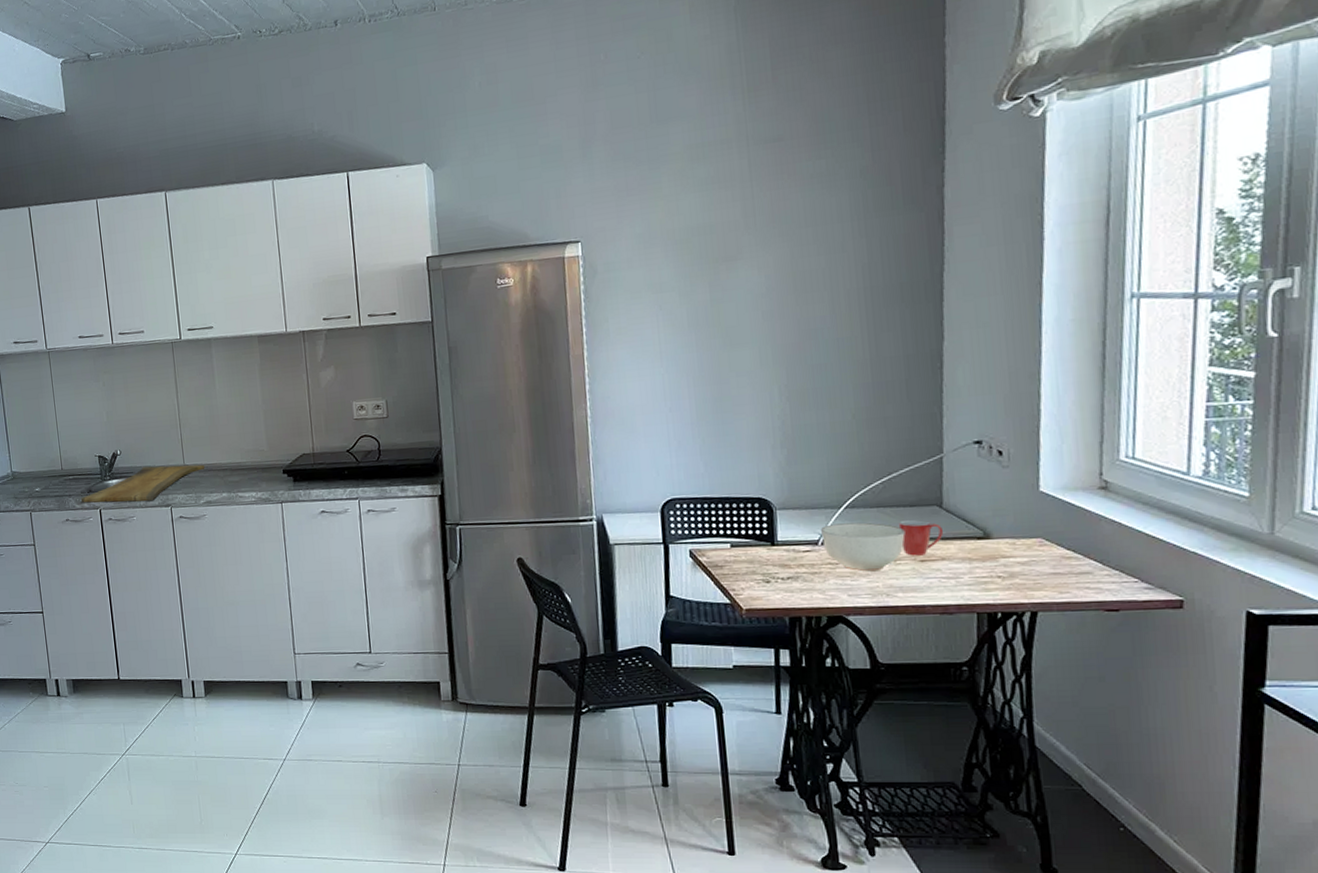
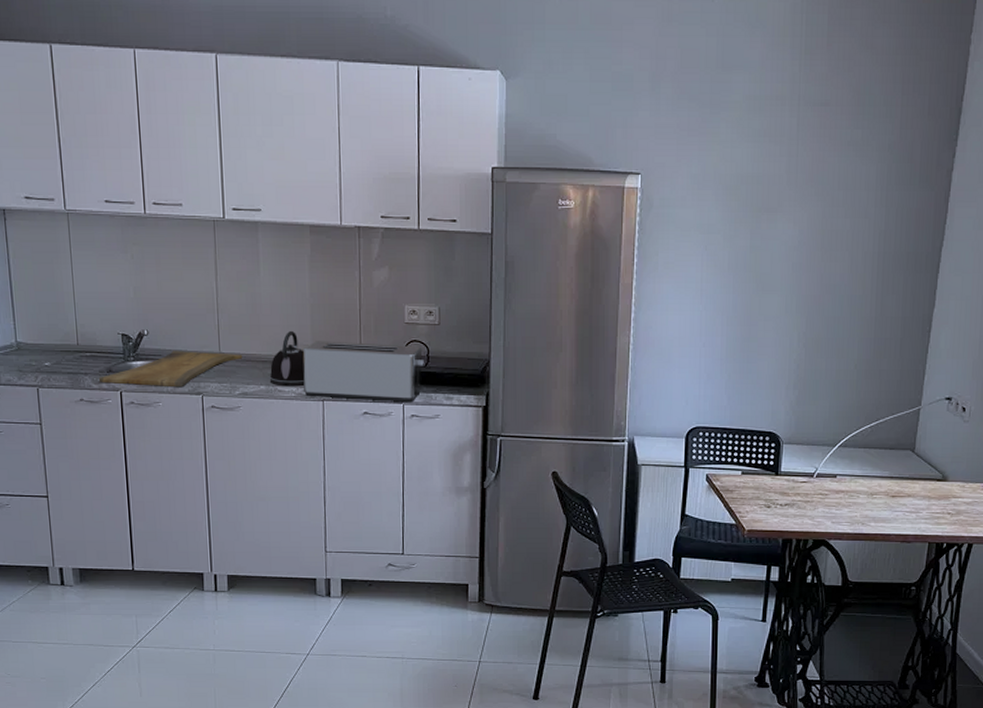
kettle: none [230,437,264,493] -> present [269,330,305,387]
toaster: none [259,441,376,501] -> present [302,341,424,403]
bowl: present [820,522,905,572] -> none [816,460,883,503]
mug: present [898,520,944,556] -> none [878,461,913,492]

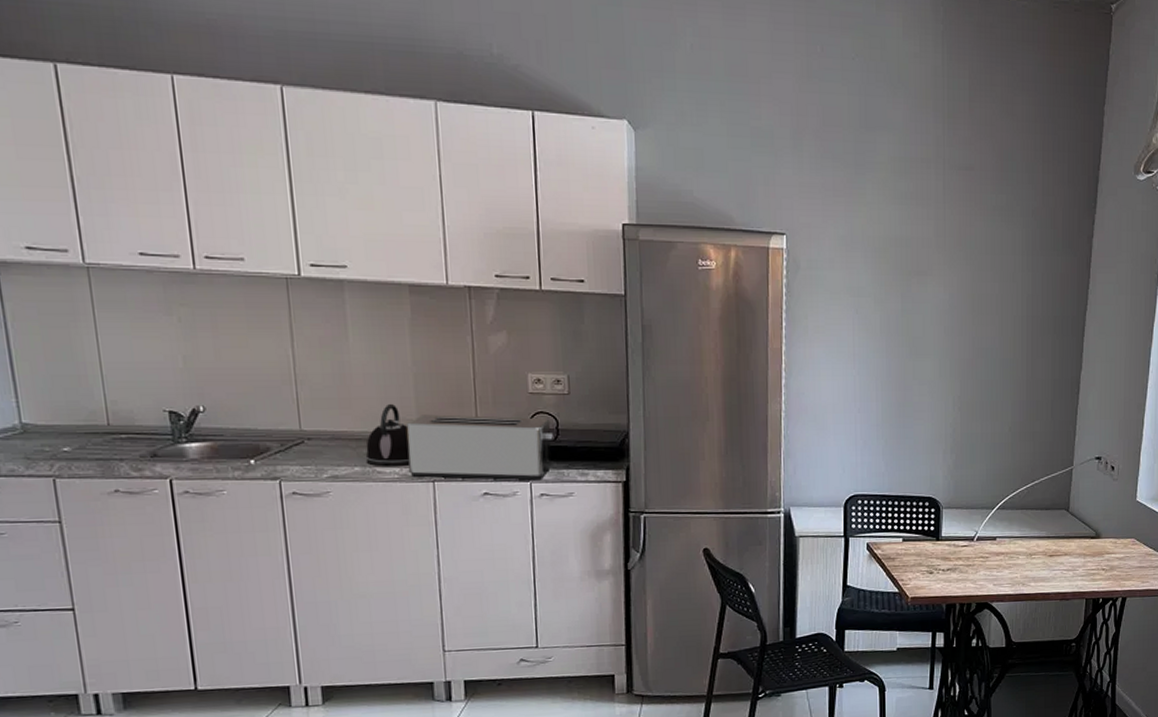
cutting board: present [98,351,243,388] -> none [139,429,331,473]

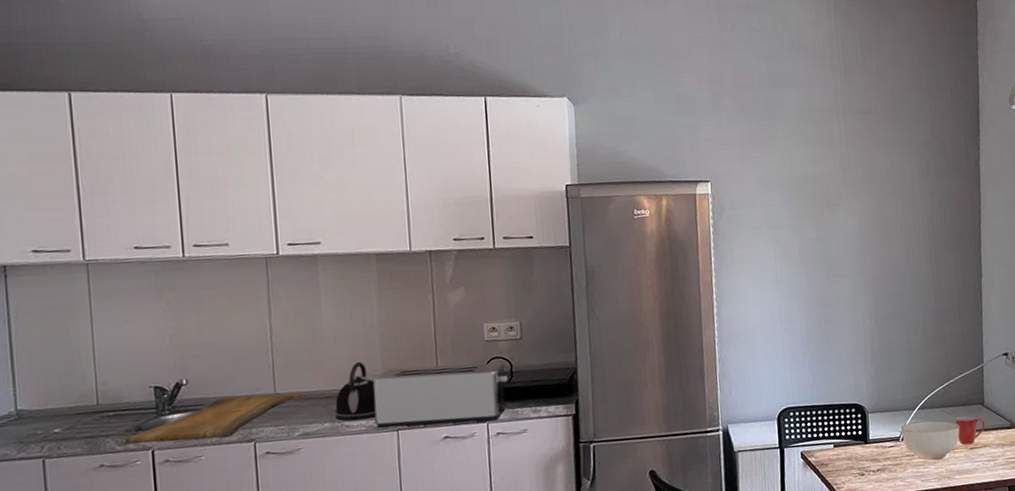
cutting board: none [139,429,331,473] -> present [124,392,303,444]
bowl: none [976,522,1040,565] -> present [900,420,960,460]
mug: none [1036,521,1068,552] -> present [955,416,985,445]

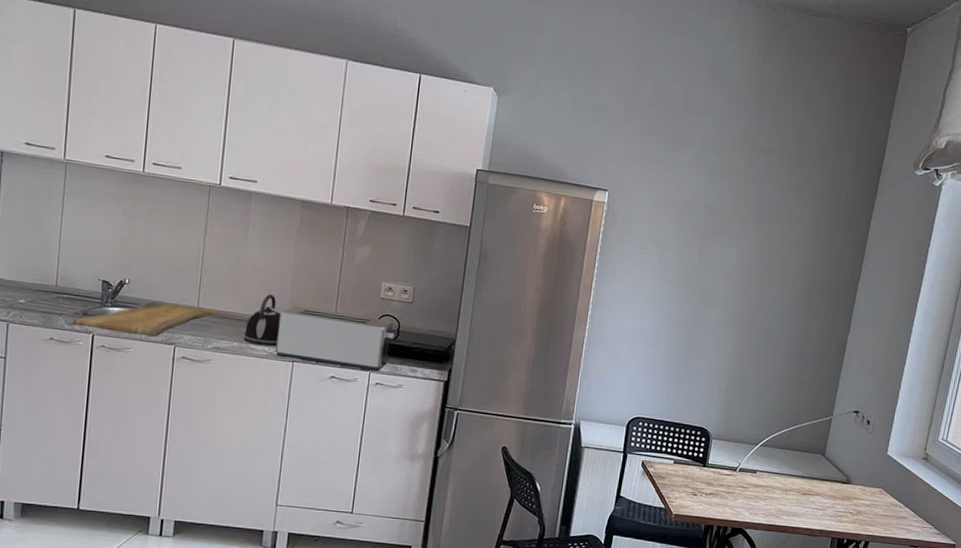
bowl: present [900,420,960,460] -> none [739,456,797,497]
mug: present [955,416,985,445] -> none [792,462,822,490]

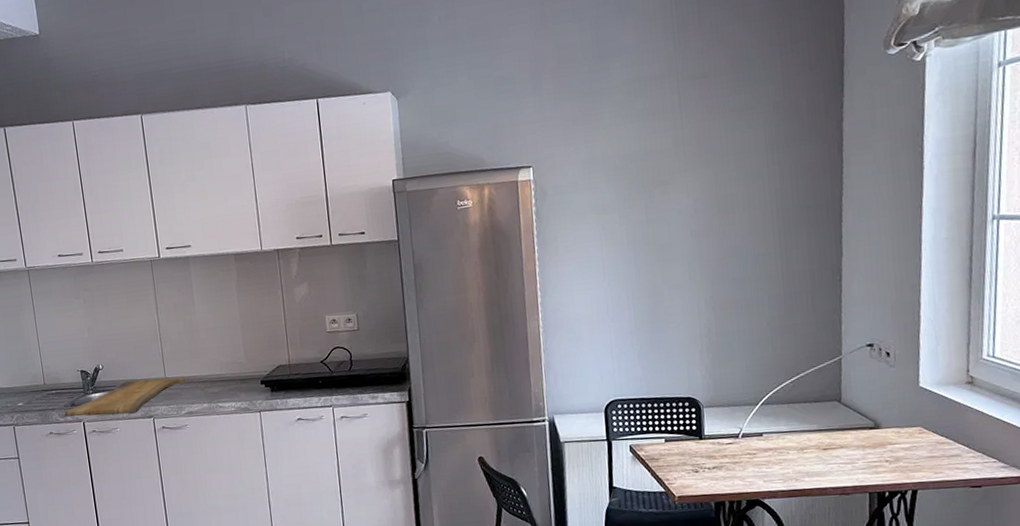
kettle: present [243,293,280,347] -> none [210,350,243,403]
toaster: present [275,306,394,372] -> none [237,352,349,410]

